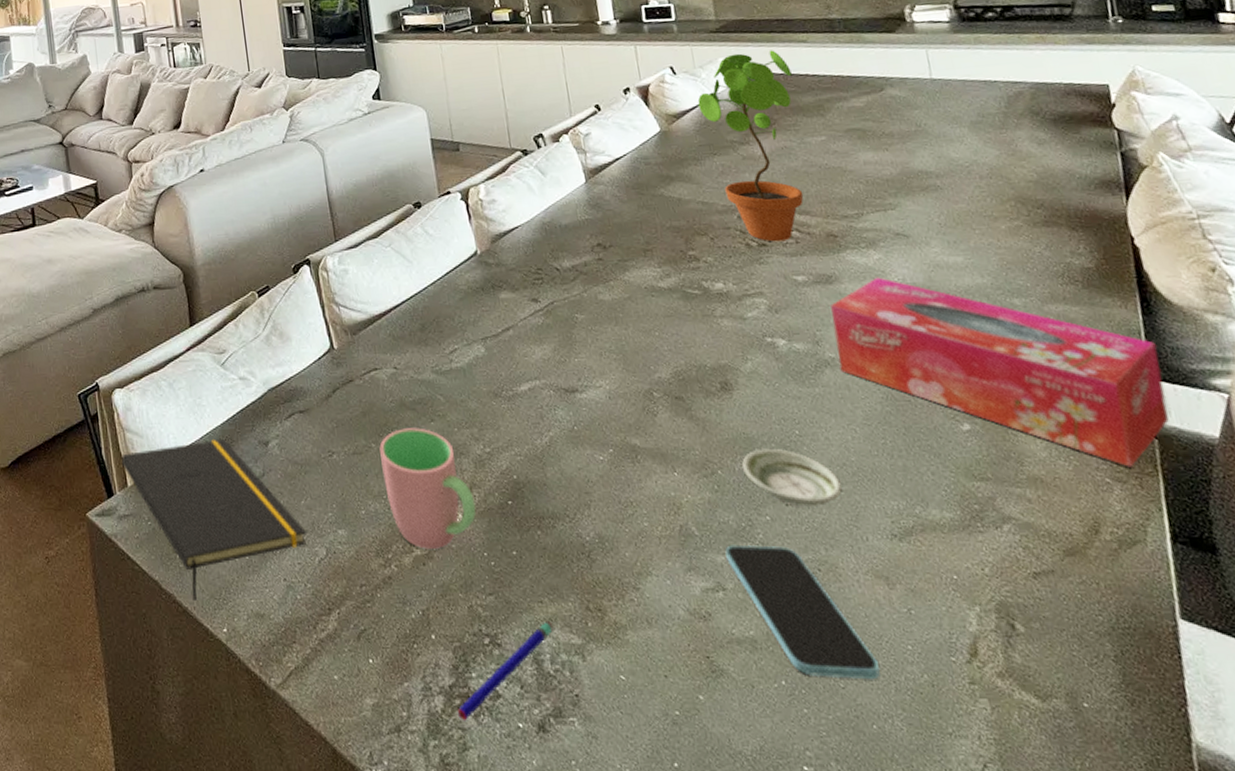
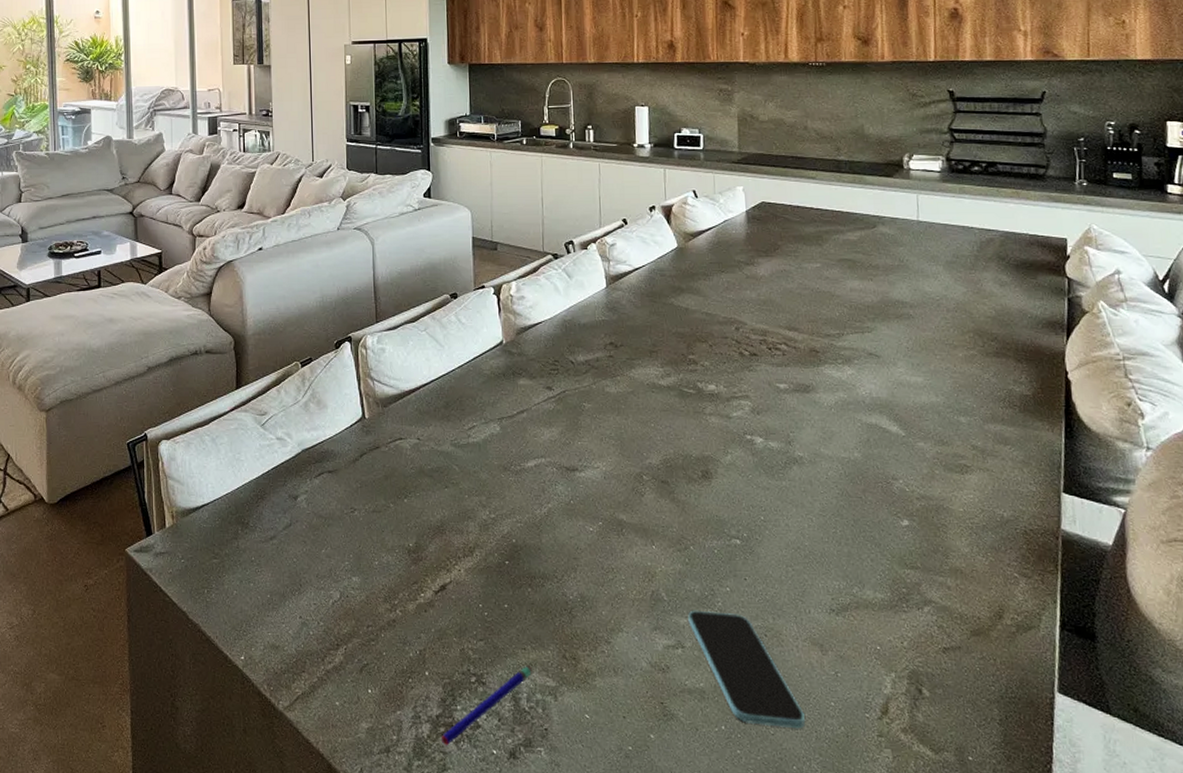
notepad: present [121,439,306,600] -> none [161,491,324,631]
cup: present [379,428,476,549] -> none [397,492,477,598]
potted plant: present [697,50,804,242] -> none [713,183,799,353]
saucer: present [742,448,842,507] -> none [712,530,794,582]
tissue box: present [830,277,1169,467] -> none [805,390,1074,565]

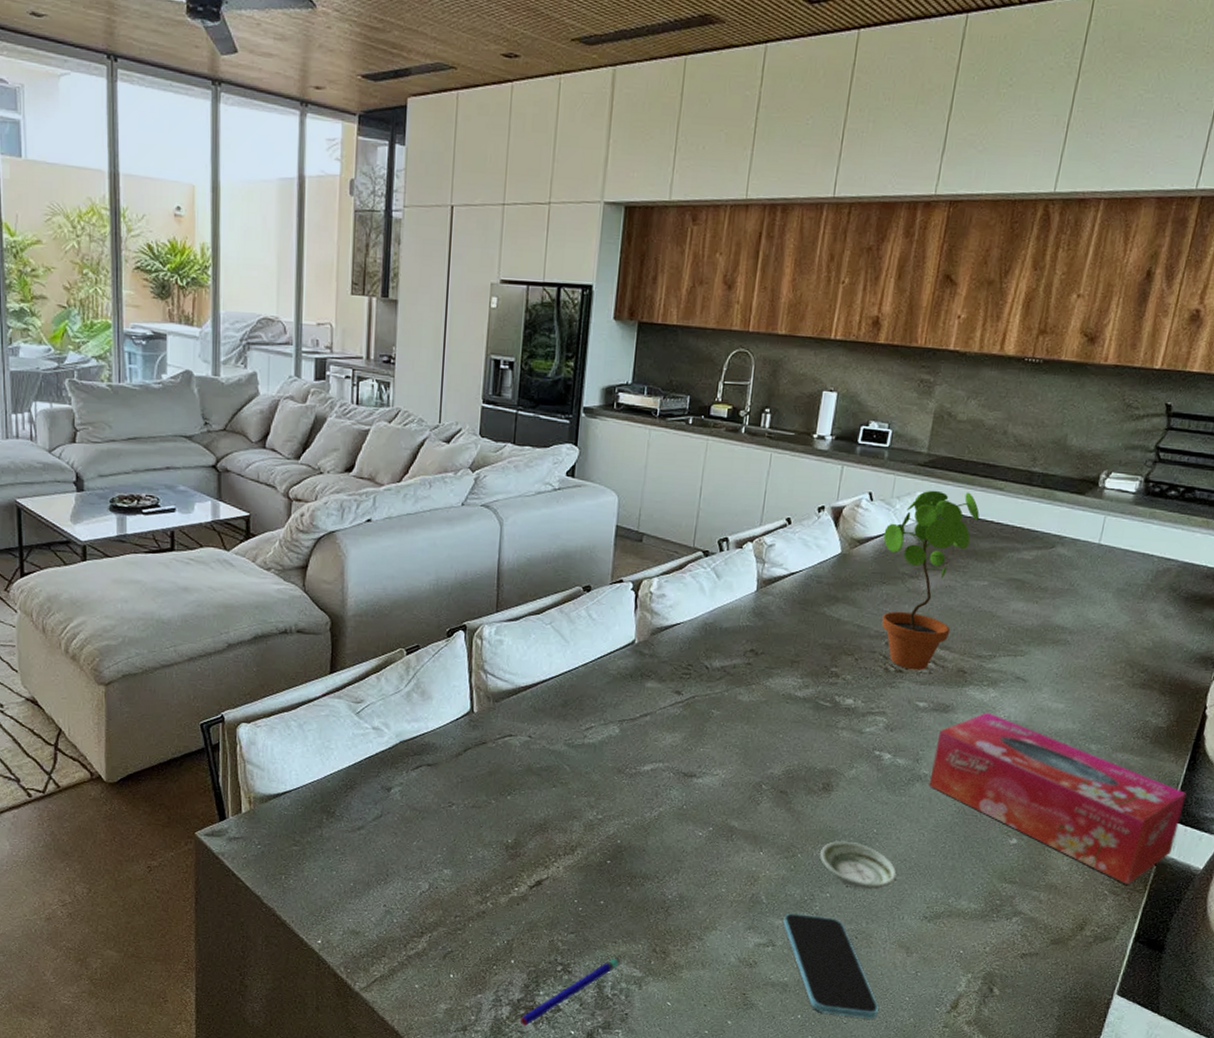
saucer: none [712,530,794,582] -> present [820,840,897,890]
potted plant: none [713,183,799,353] -> present [881,490,980,671]
tissue box: none [805,390,1074,565] -> present [928,712,1186,885]

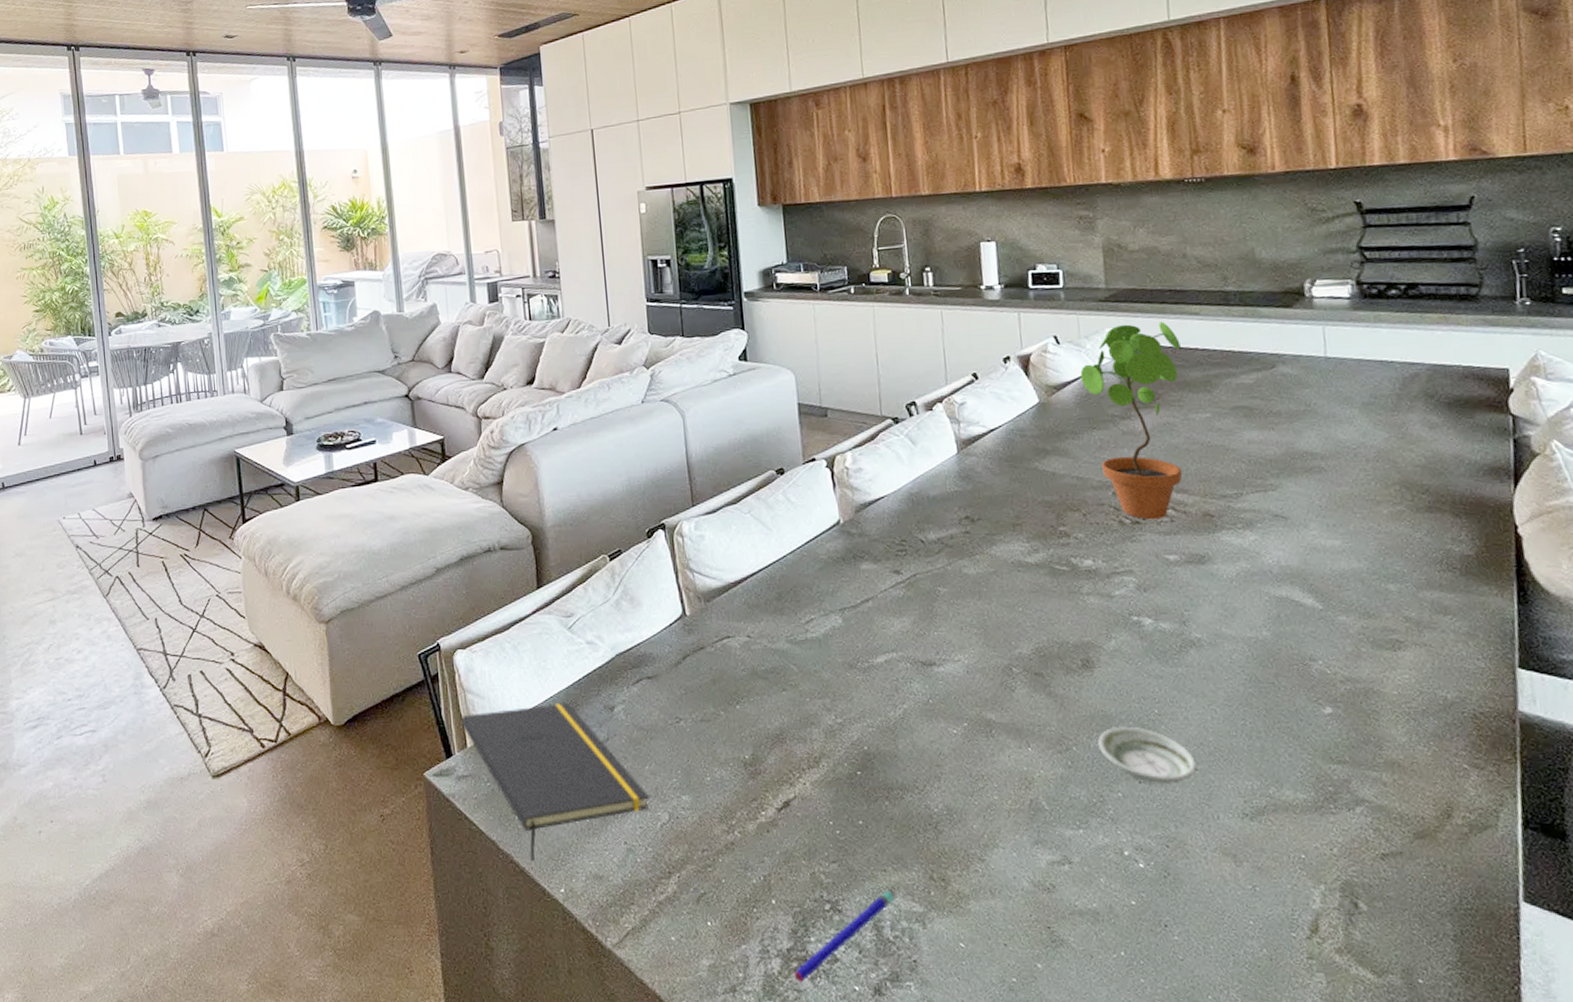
notepad: none [238,780,413,915] -> present [461,703,649,861]
smartphone: present [783,912,879,1019] -> none [1074,820,1220,951]
tissue box: present [928,712,1186,885] -> none [1201,558,1534,754]

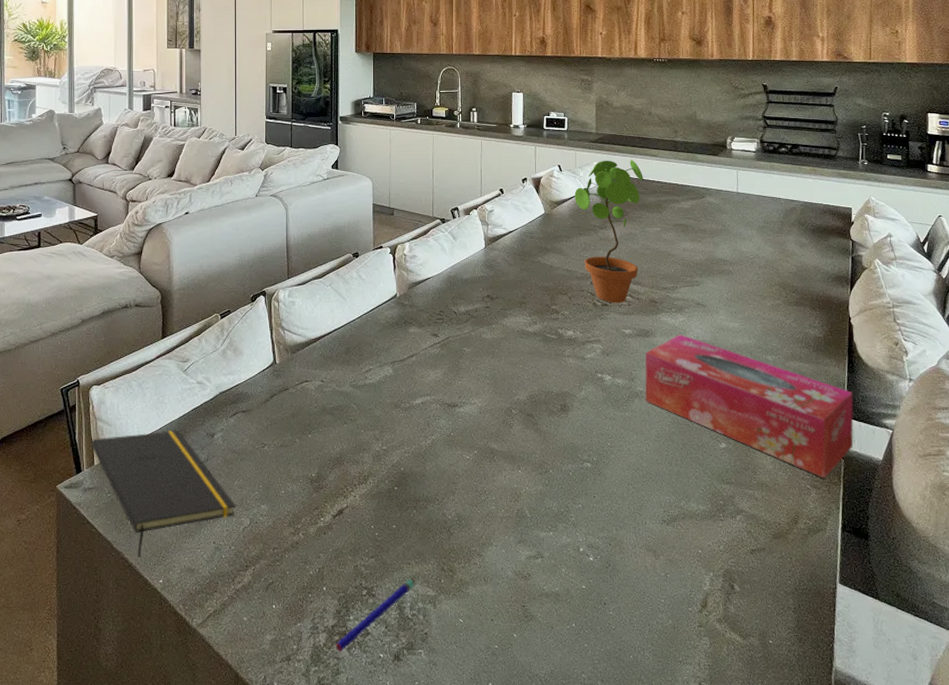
saucer: present [1098,726,1197,785] -> none [568,455,634,499]
tissue box: none [1201,558,1534,754] -> present [645,334,854,478]

